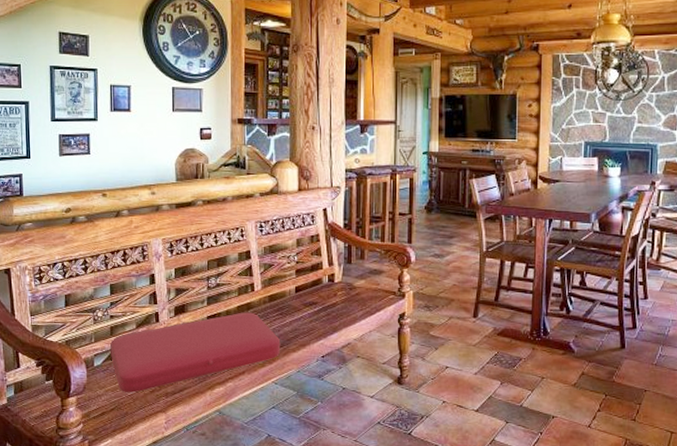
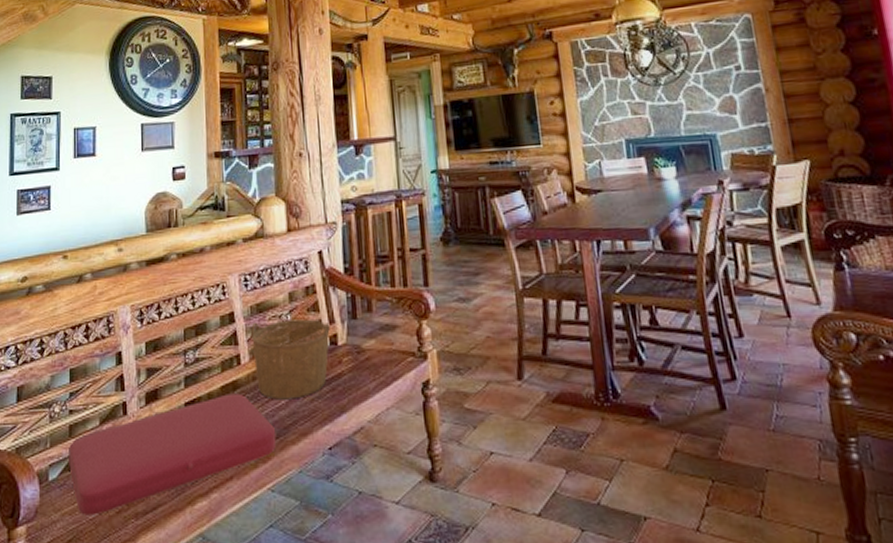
basket: none [264,259,329,320] -> present [251,319,330,400]

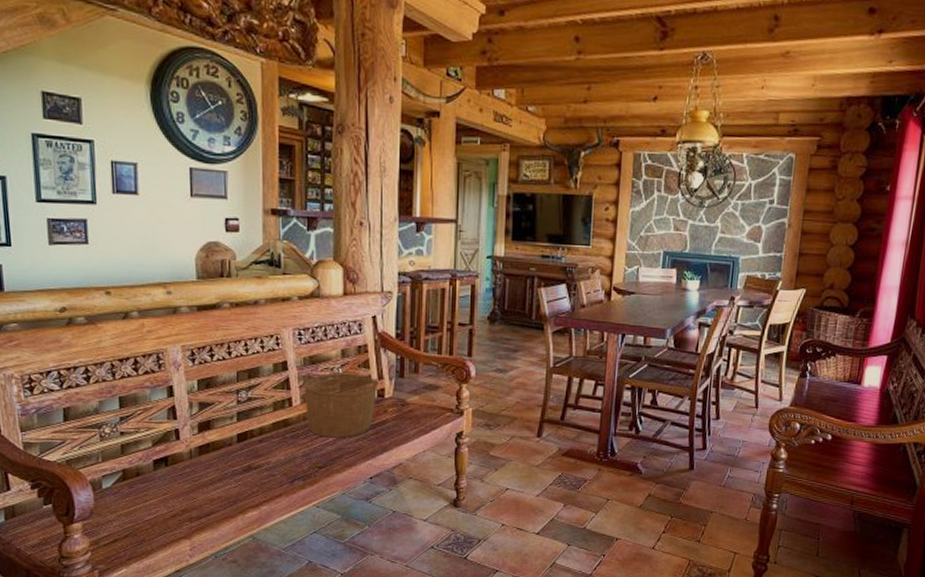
cushion: present [69,393,277,515] -> none [121,429,323,518]

